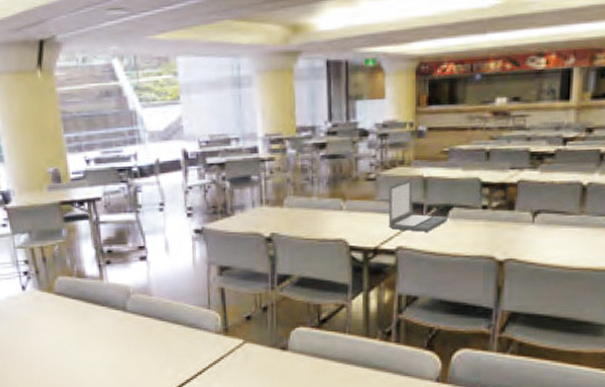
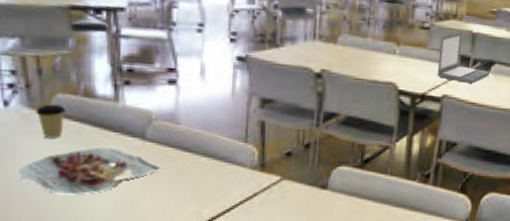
food tray: none [37,320,140,362] -> present [19,147,160,195]
coffee cup: none [44,286,66,315] -> present [35,104,66,138]

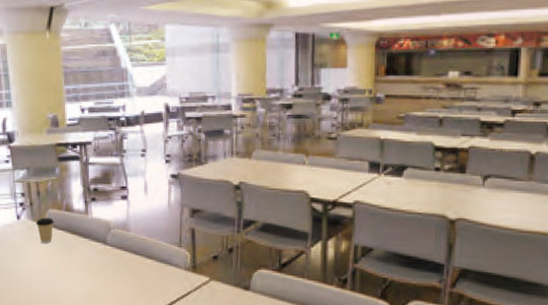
food tray: present [19,147,160,195] -> none [25,250,117,288]
laptop: present [437,32,491,84] -> none [347,139,404,189]

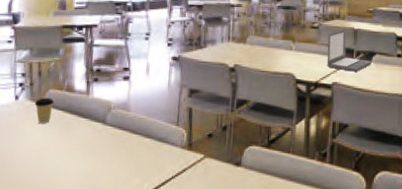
laptop: none [347,139,404,189] -> present [327,29,373,72]

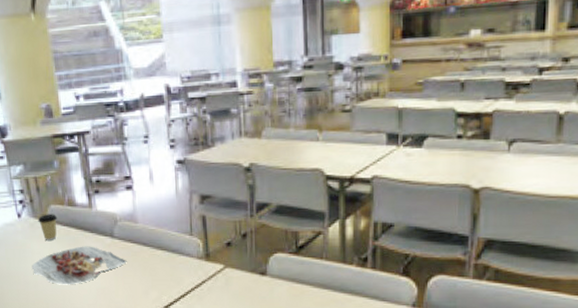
food tray: none [19,130,115,169] -> present [31,246,127,285]
laptop: present [327,29,373,72] -> none [363,109,424,161]

